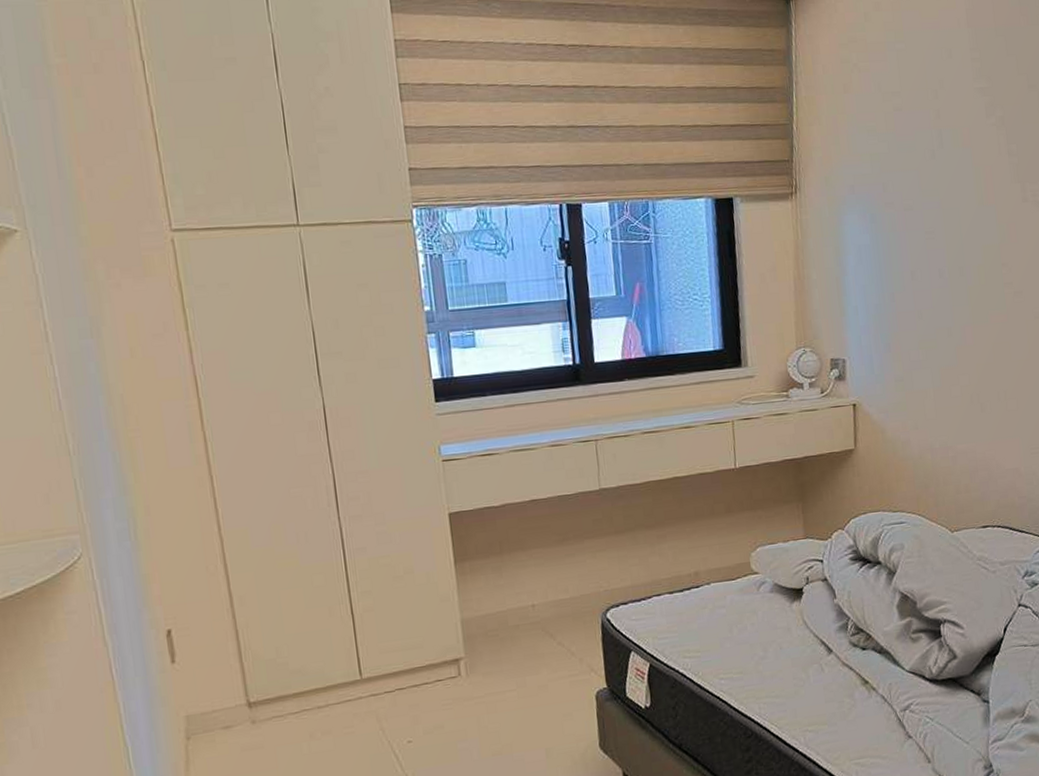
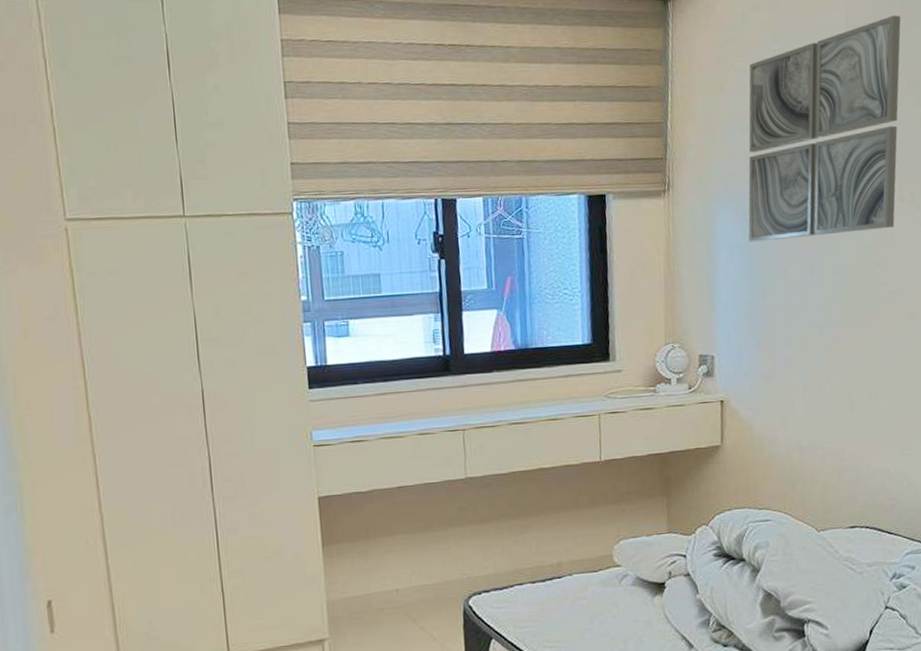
wall art: none [873,15,1020,245] -> present [748,15,901,242]

